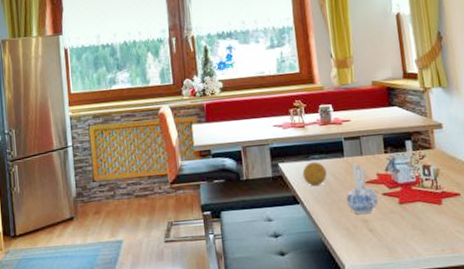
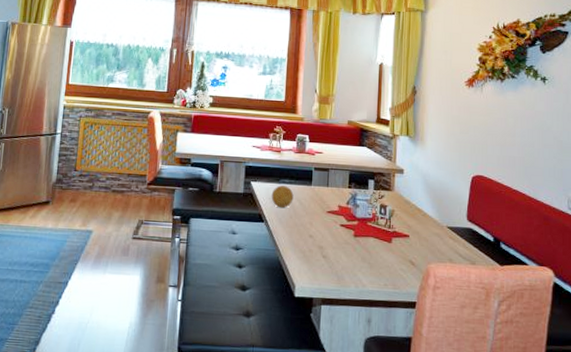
ceramic pitcher: present [345,163,379,215] -> none [306,193,336,241]

